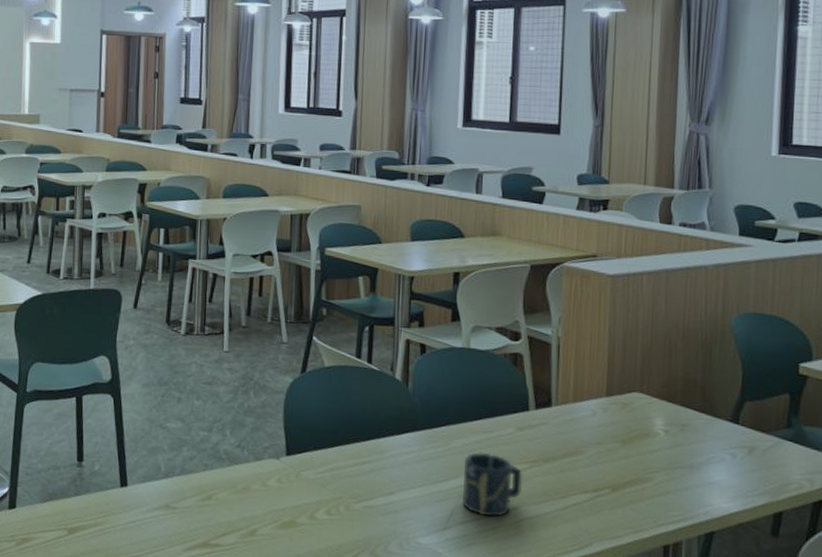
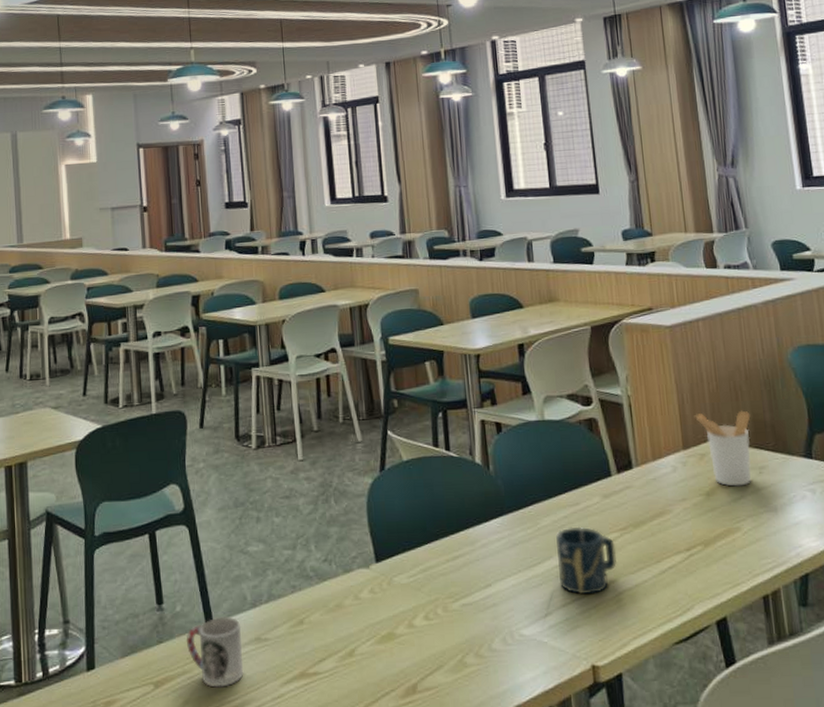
cup: none [100,481,153,543] -> present [186,616,244,688]
utensil holder: none [622,364,682,440] -> present [694,410,752,487]

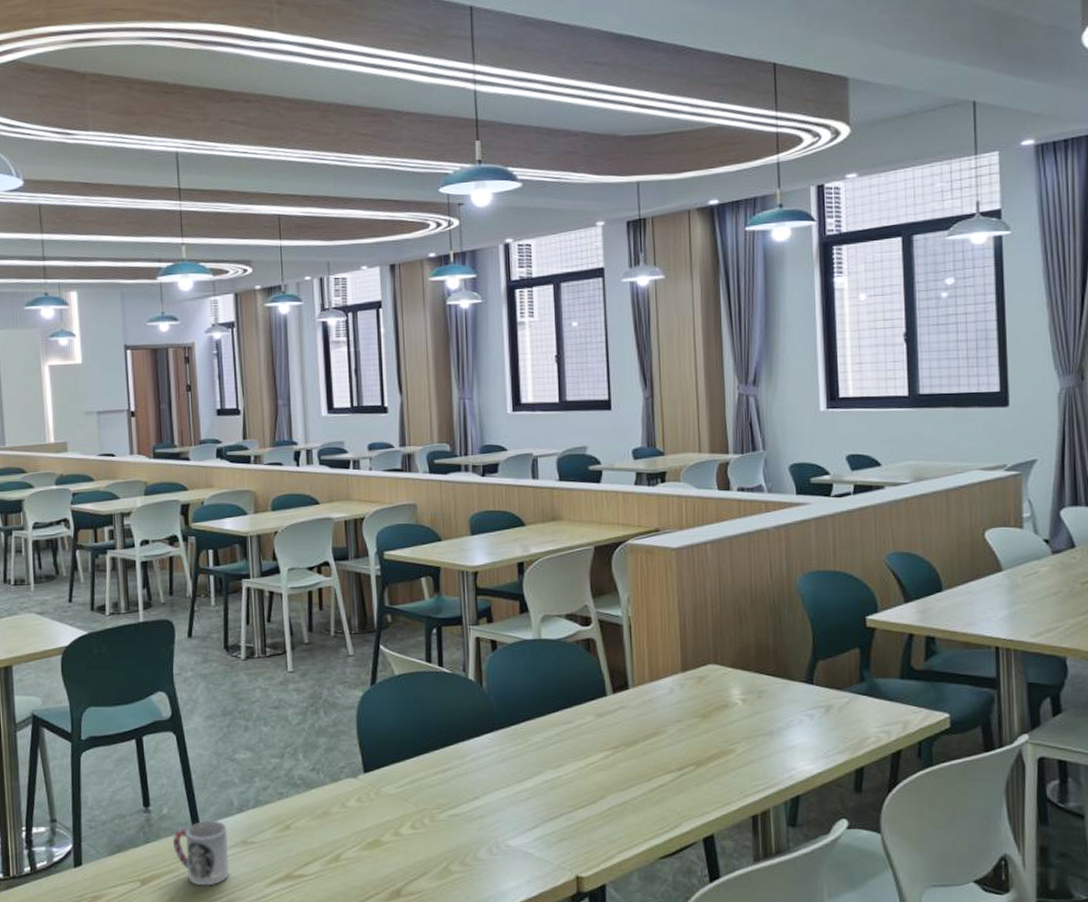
cup: present [556,526,617,595] -> none [547,744,607,810]
utensil holder: present [694,410,752,487] -> none [695,635,753,710]

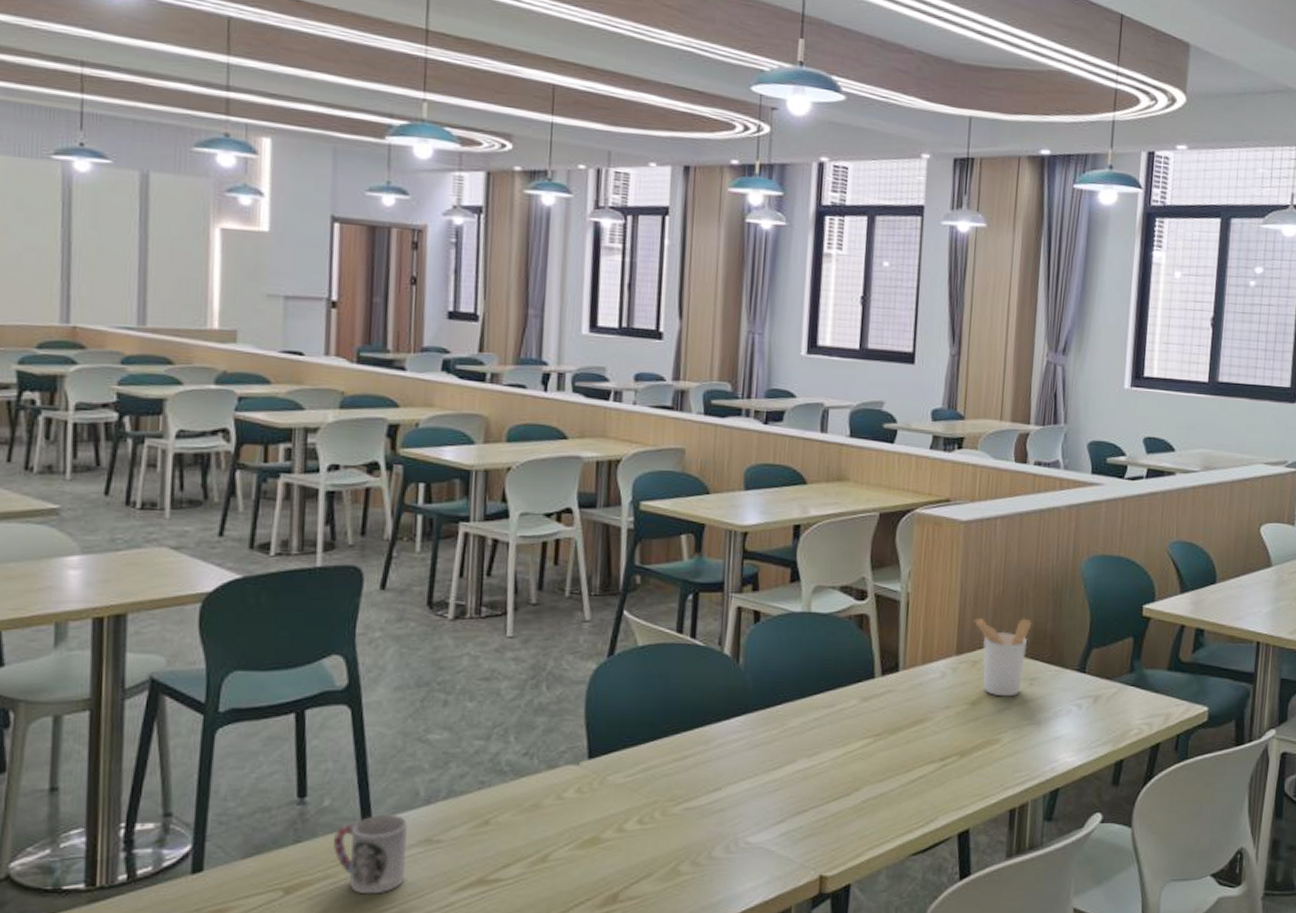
utensil holder: none [695,635,753,710] -> present [973,618,1032,697]

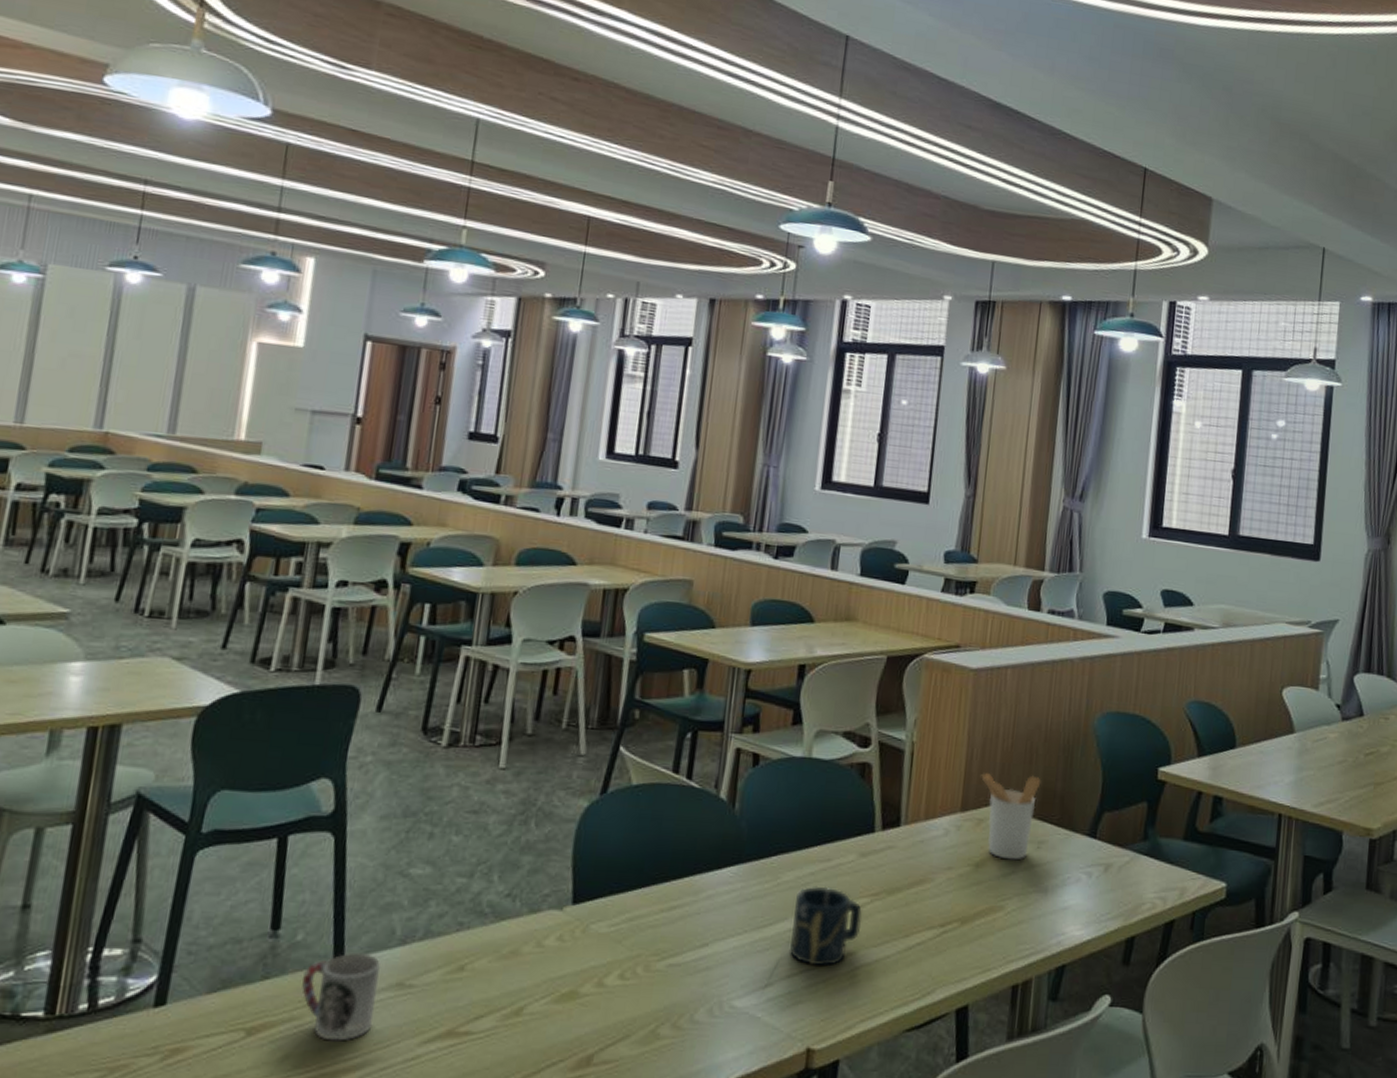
cup: none [798,730,866,802] -> present [789,885,863,967]

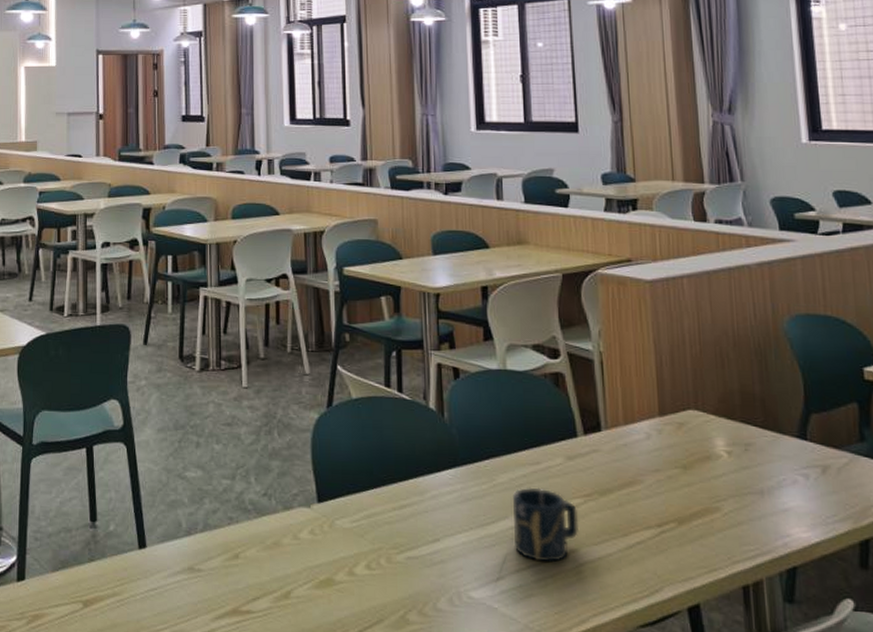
cup: present [301,952,381,1041] -> none [117,541,175,615]
utensil holder: present [980,773,1041,860] -> none [673,379,738,463]

